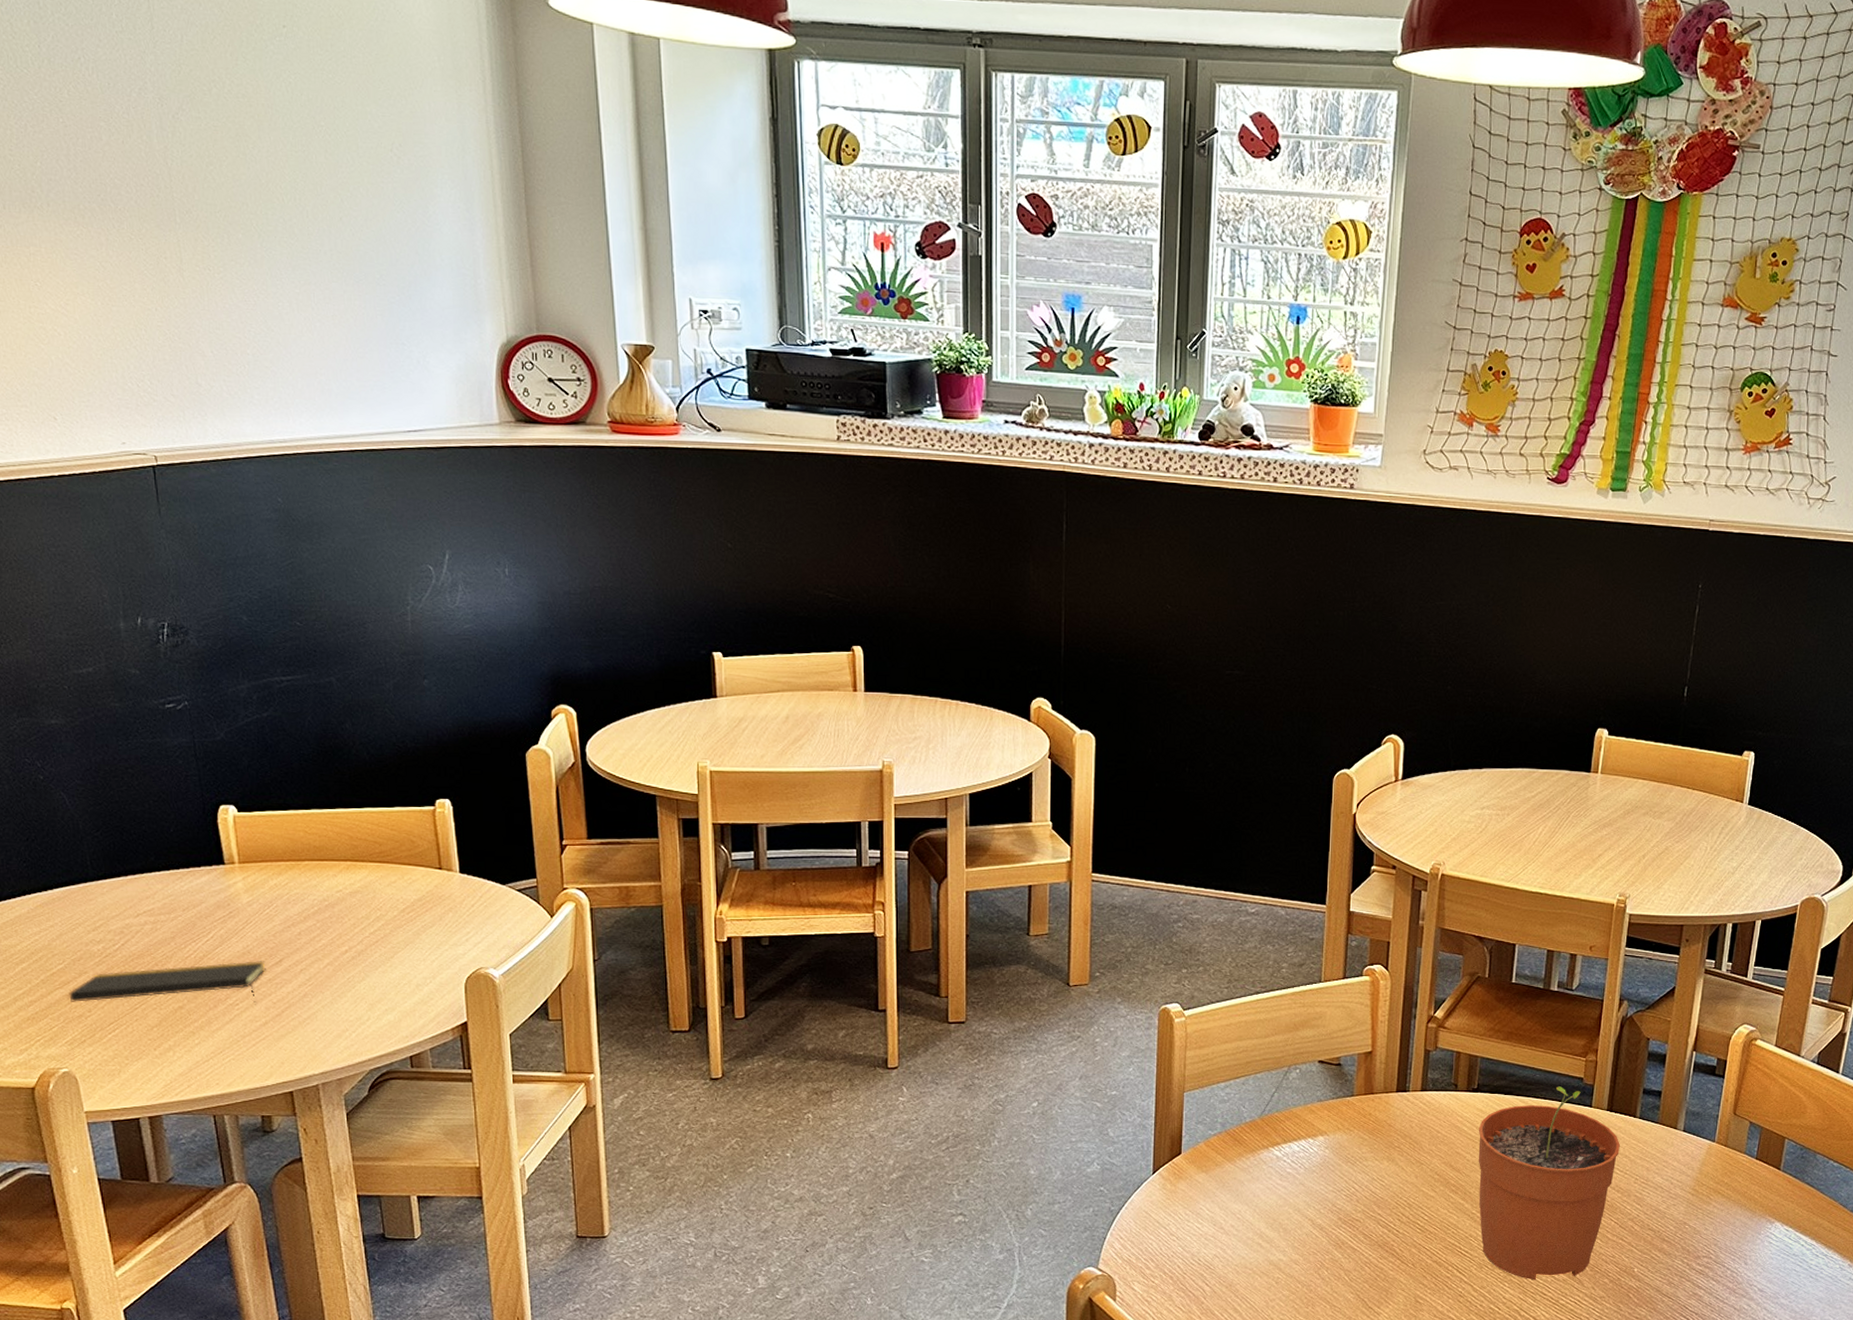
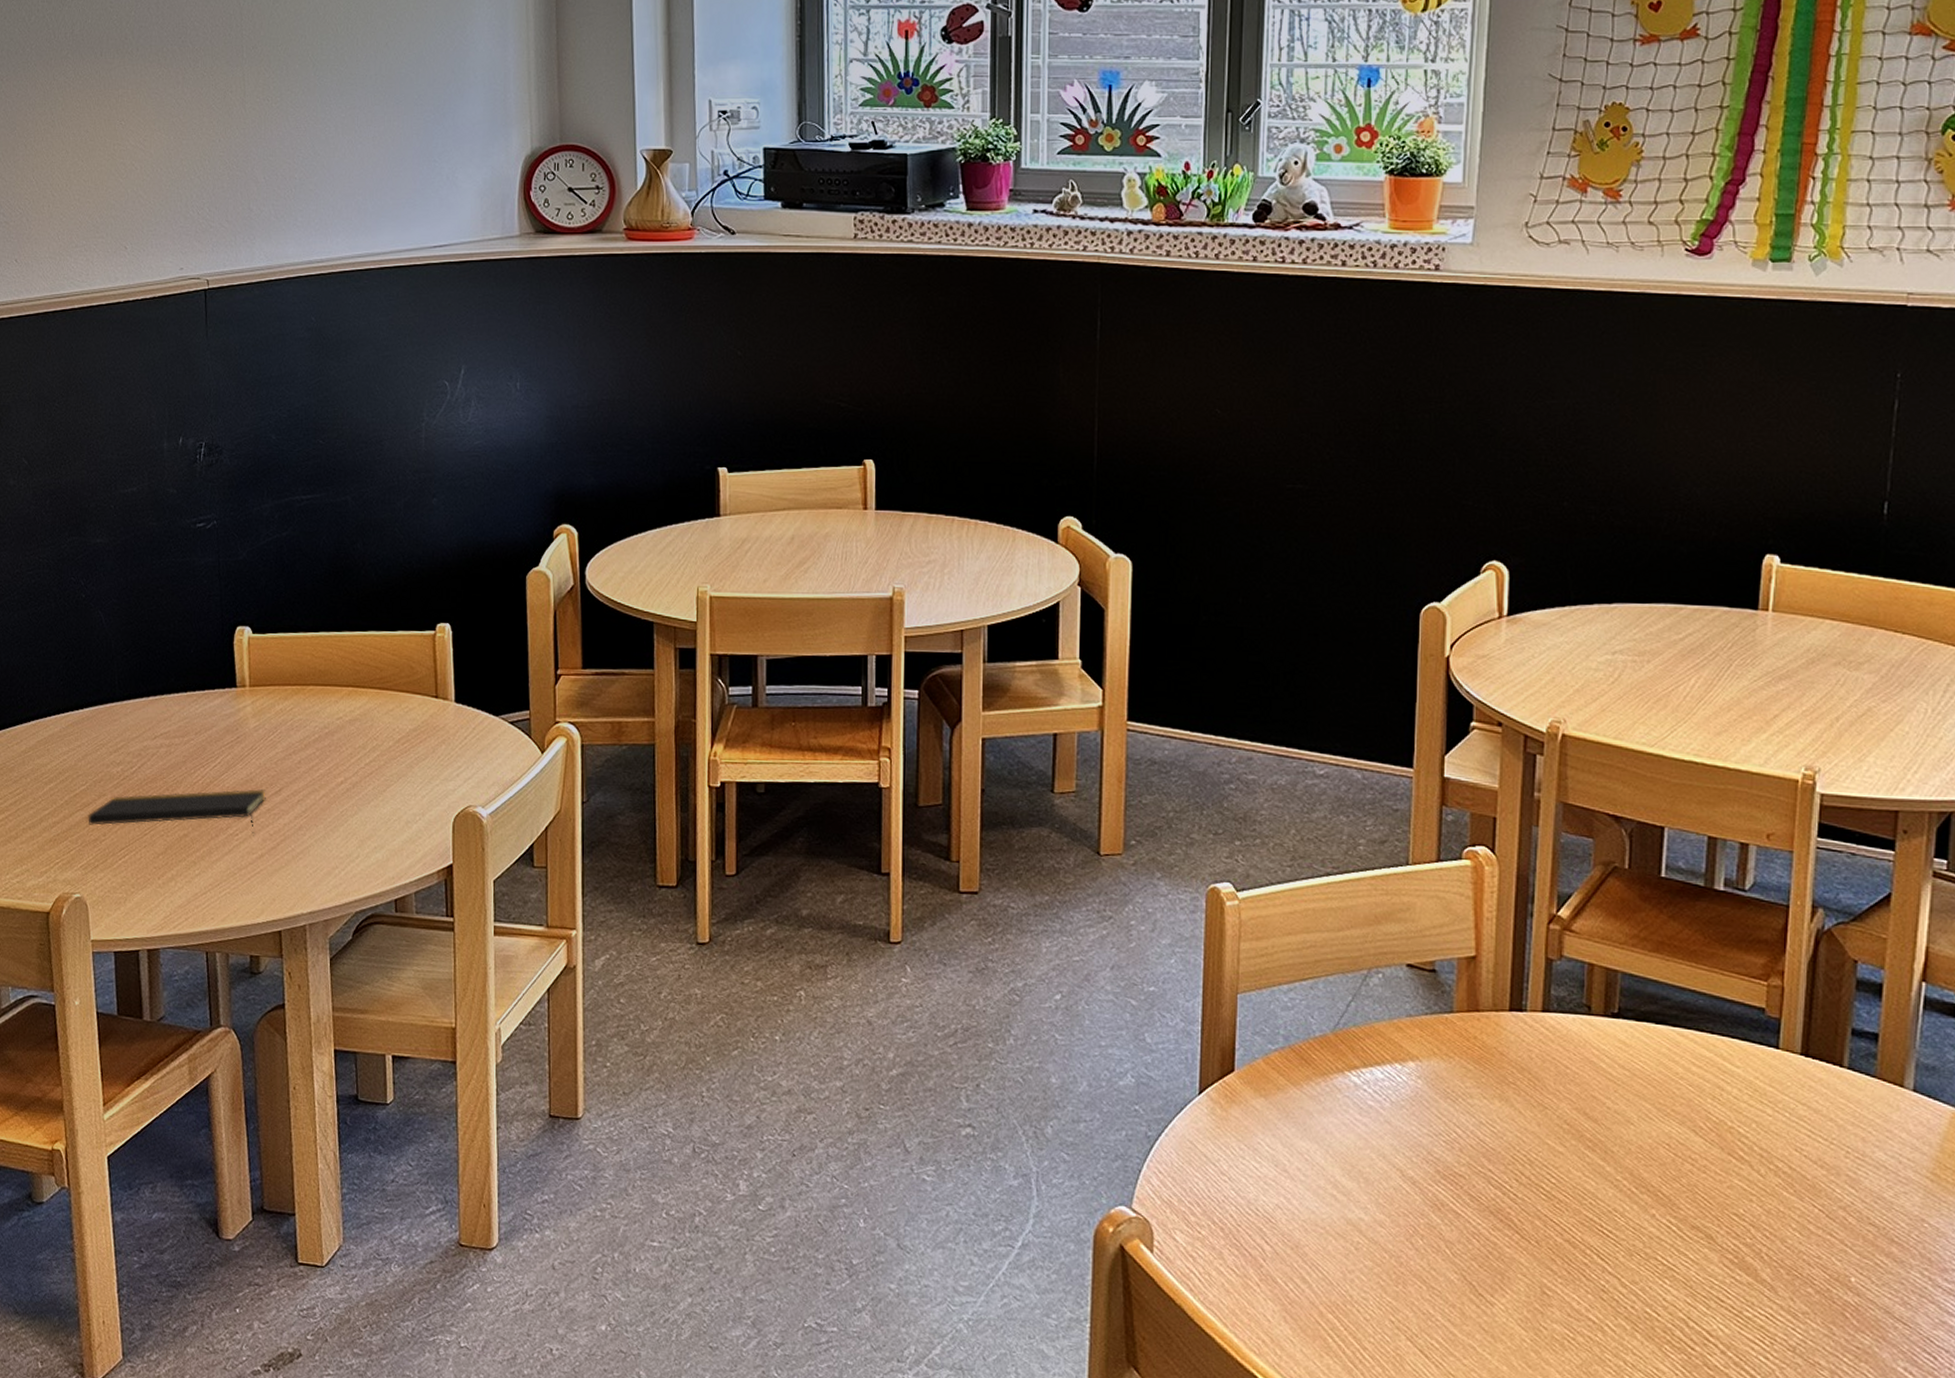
plant pot: present [1478,1086,1620,1280] -> none [1621,1017,1822,1281]

